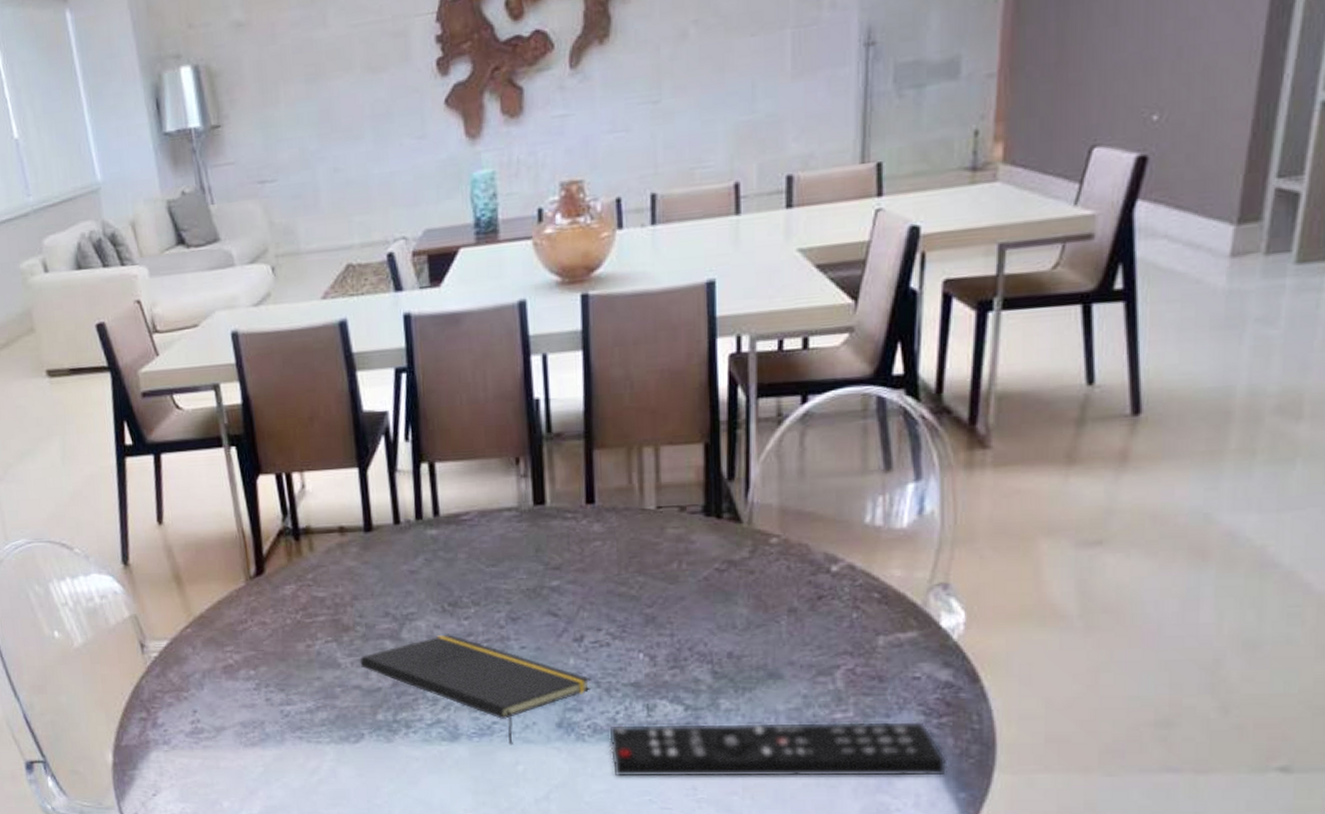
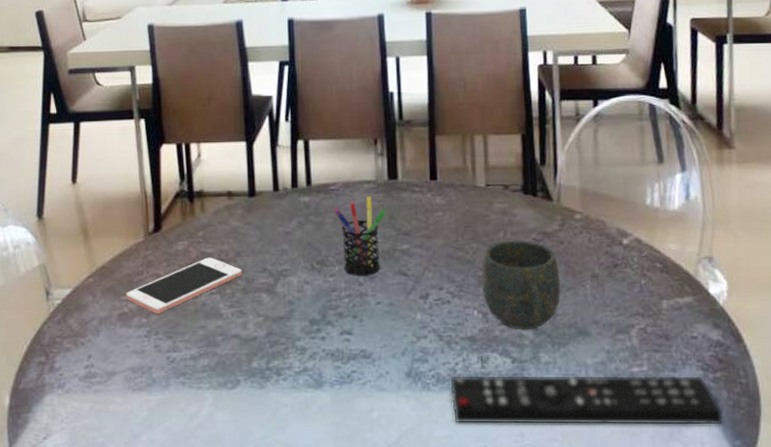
cell phone: none [230,602,361,665] -> present [126,257,242,314]
notepad: present [359,634,591,745] -> none [239,289,435,392]
pen holder: none [468,525,531,618] -> present [334,196,386,276]
mug: none [649,570,749,674] -> present [481,240,561,330]

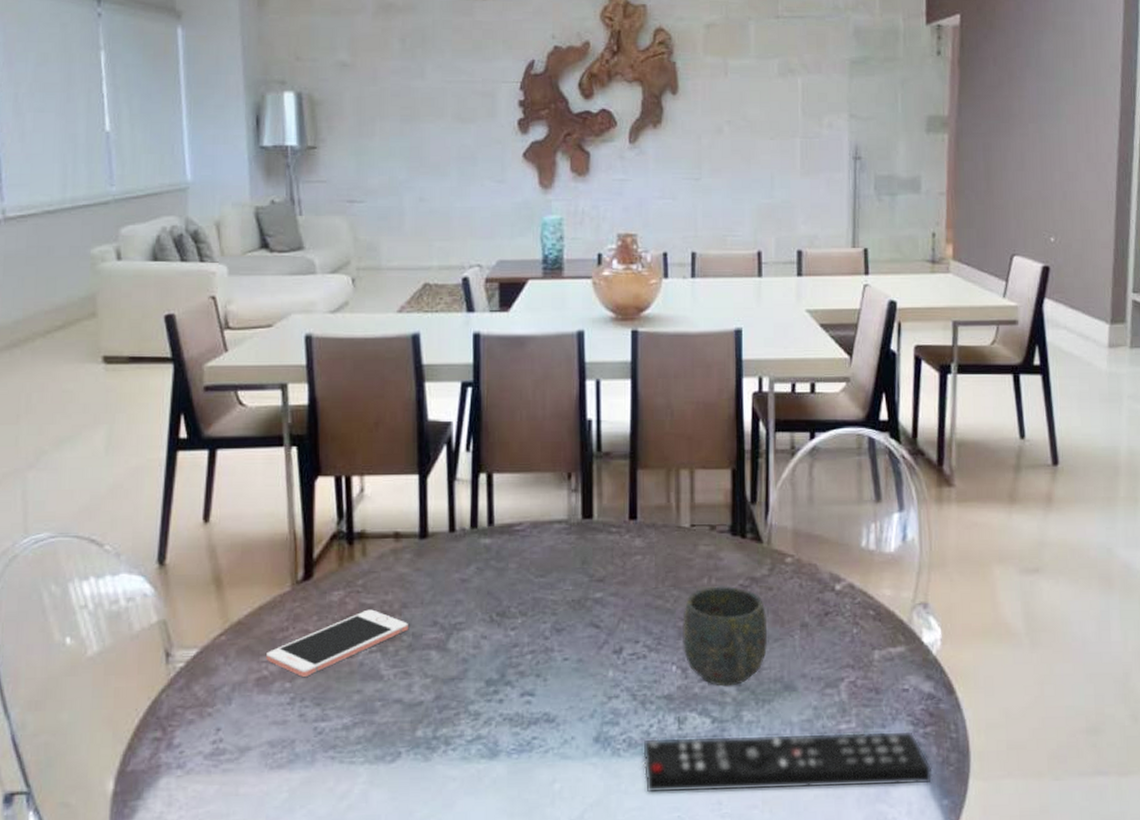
pen holder: present [334,196,386,276] -> none [519,537,578,629]

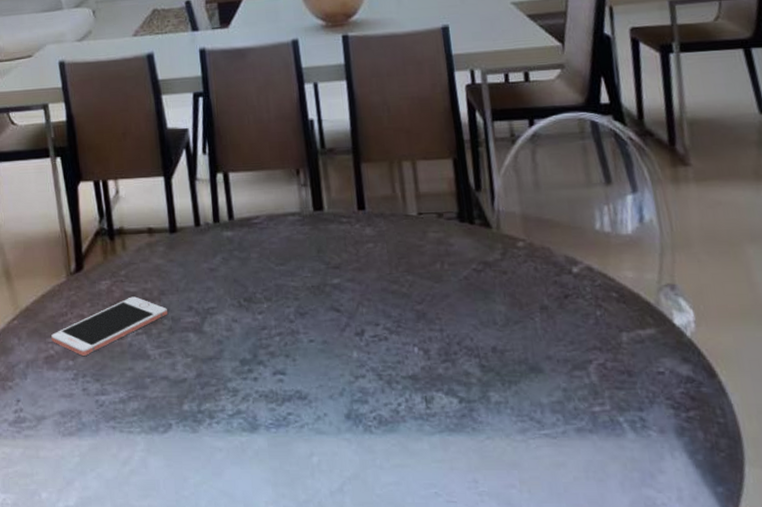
remote control: present [642,730,933,794] -> none [394,414,703,471]
mug: present [682,586,768,687] -> none [419,271,508,368]

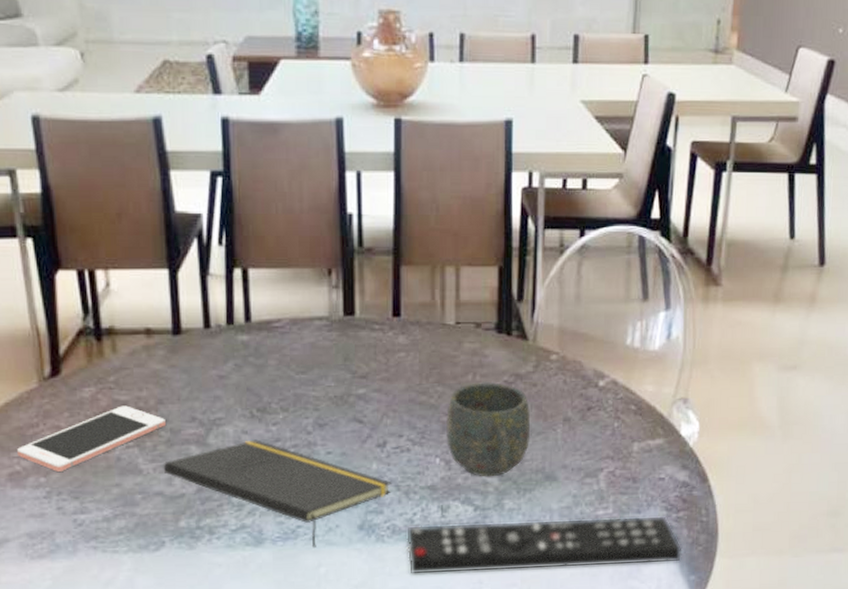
notepad: none [167,327,374,436] -> present [163,439,392,548]
remote control: none [394,414,703,471] -> present [405,515,682,576]
mug: none [419,271,508,368] -> present [446,382,531,477]

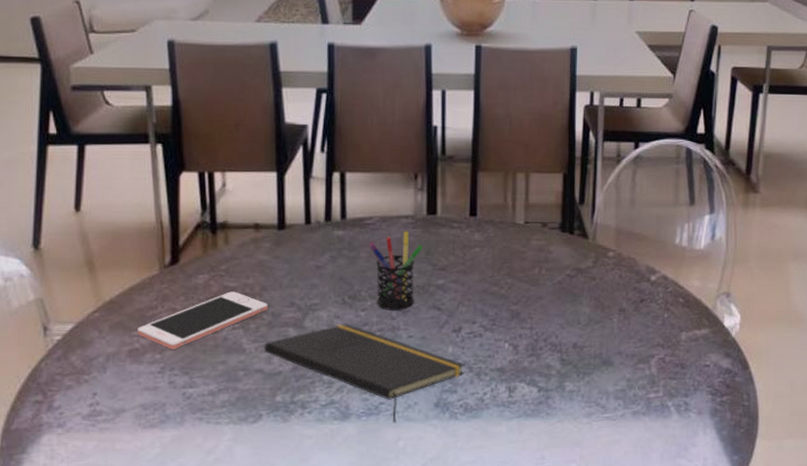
pen holder: none [279,334,340,424] -> present [369,231,423,310]
remote control: present [405,515,682,576] -> none [476,399,726,450]
mug: present [446,382,531,477] -> none [515,276,590,361]

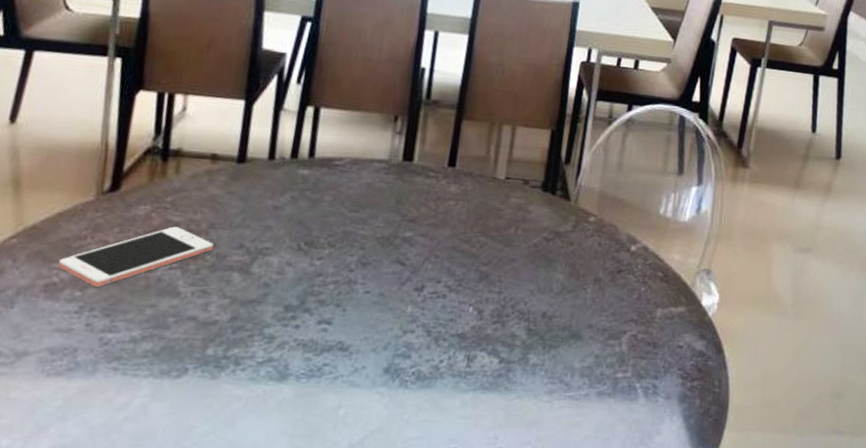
notepad: present [264,323,465,423] -> none [201,272,424,388]
pen holder: present [369,231,423,310] -> none [335,176,394,262]

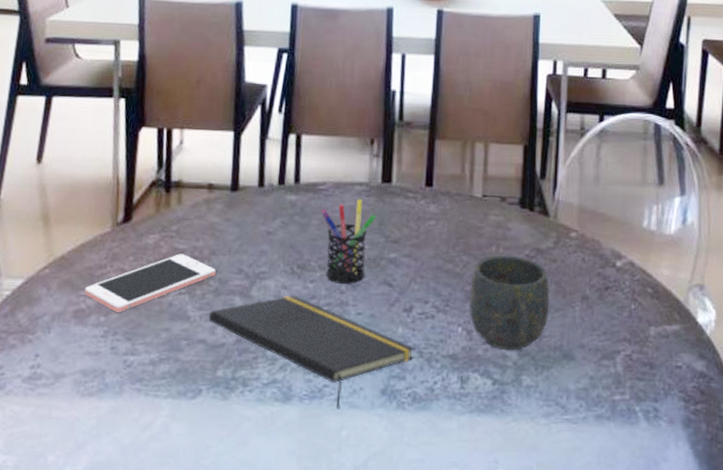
notepad: none [201,272,424,388] -> present [208,295,416,409]
pen holder: none [335,176,394,262] -> present [321,198,376,284]
mug: none [482,237,564,331] -> present [469,255,550,351]

